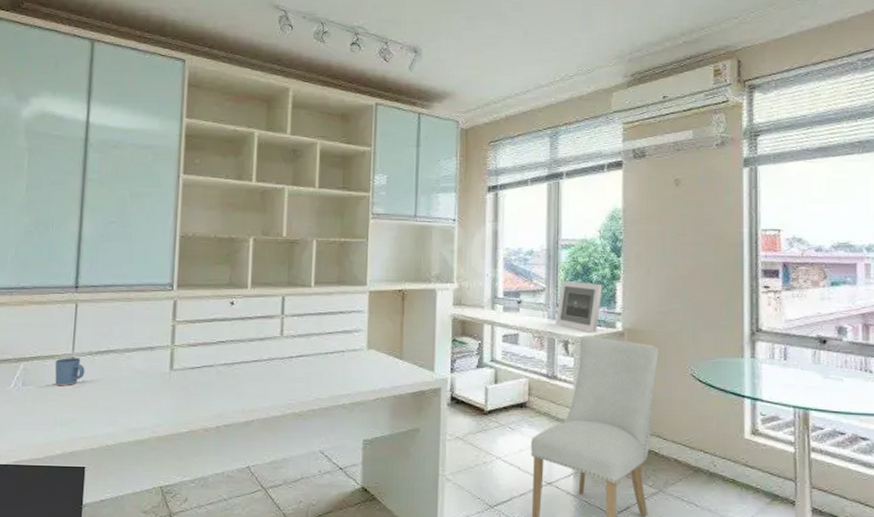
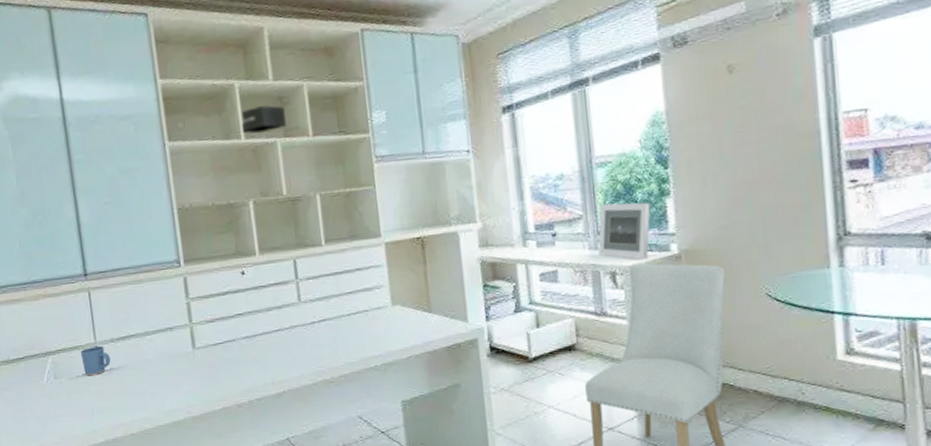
box: none [254,155,297,179] -> present [241,105,286,134]

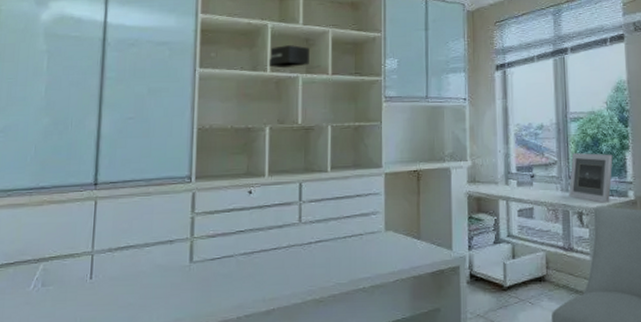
mug: present [80,346,111,376] -> none [74,255,105,285]

